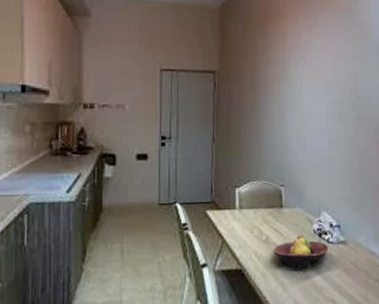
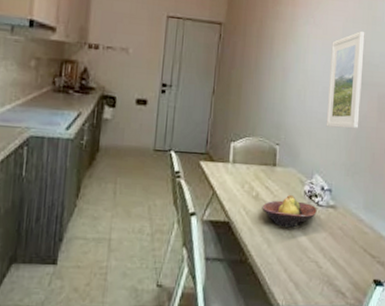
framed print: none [324,67,360,163] -> present [326,31,365,129]

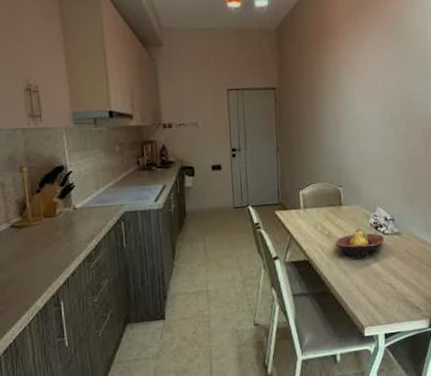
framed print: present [326,31,365,129] -> none [374,75,410,164]

